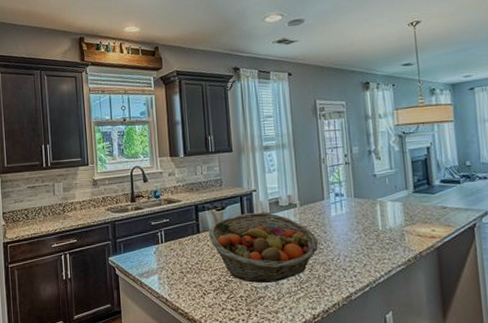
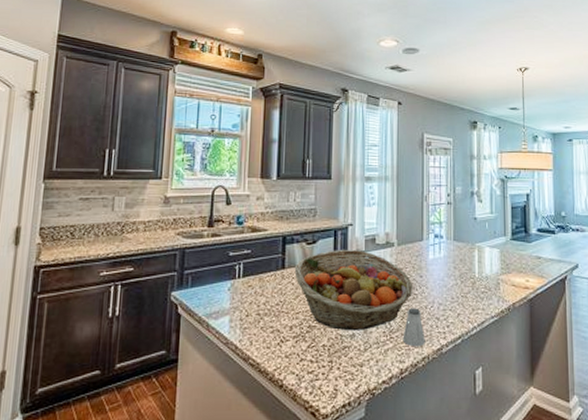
saltshaker: none [312,261,335,295] -> present [402,308,425,347]

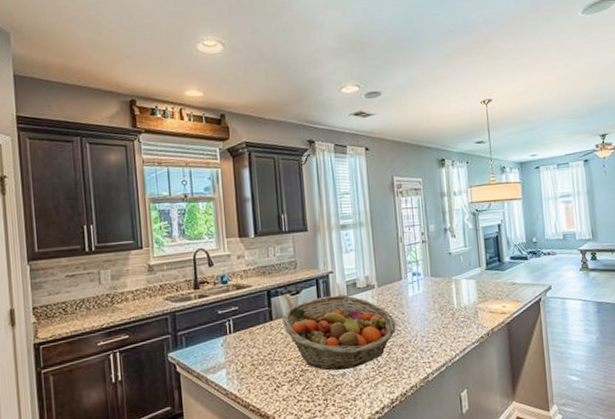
saltshaker: present [402,308,425,347] -> none [390,342,412,378]

